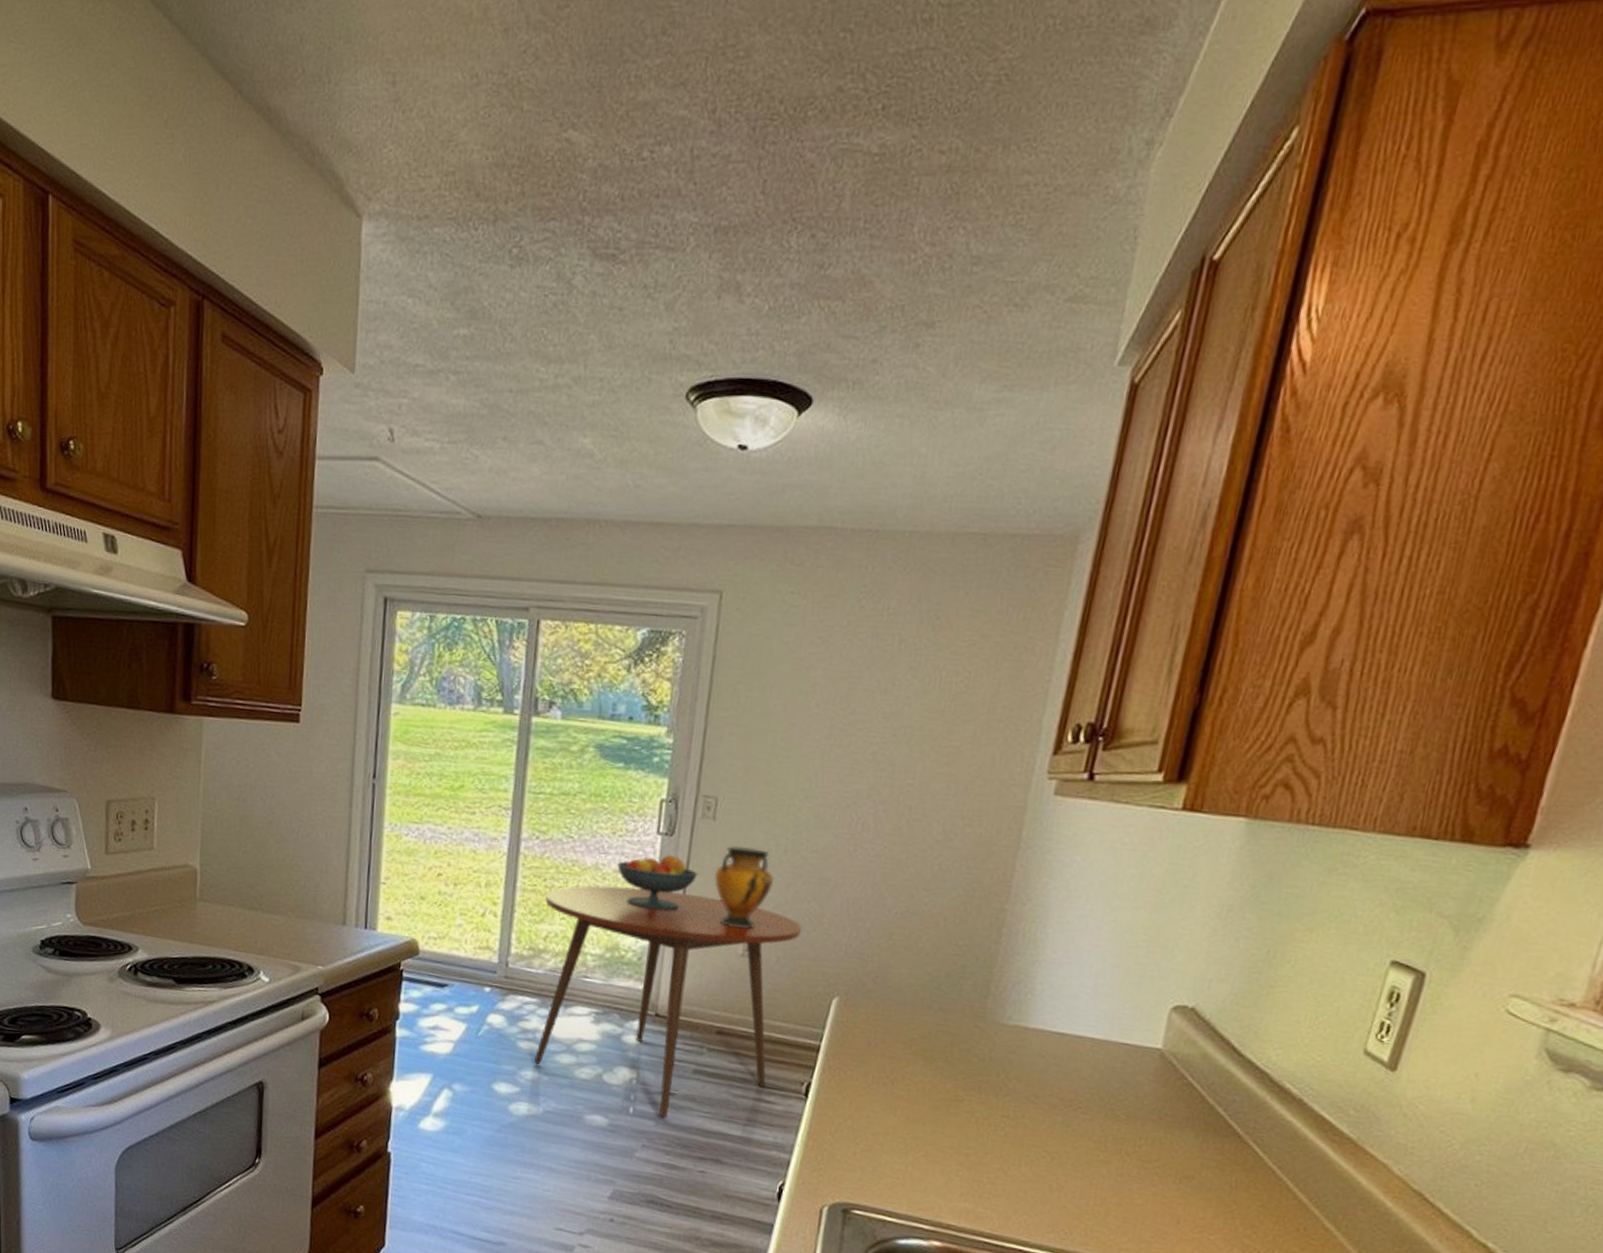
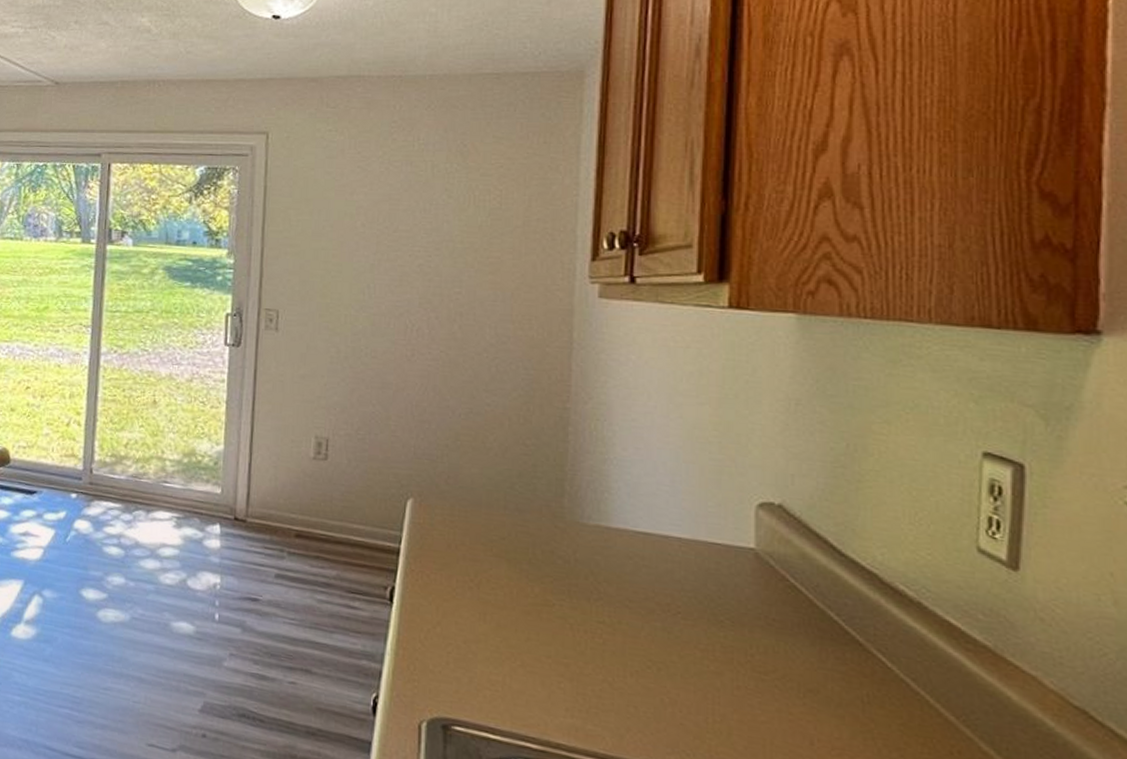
dining table: present [533,885,802,1119] -> none [119,394,369,626]
fruit bowl: present [617,854,699,910] -> none [190,364,266,416]
vase: present [713,846,774,928] -> none [280,354,339,432]

